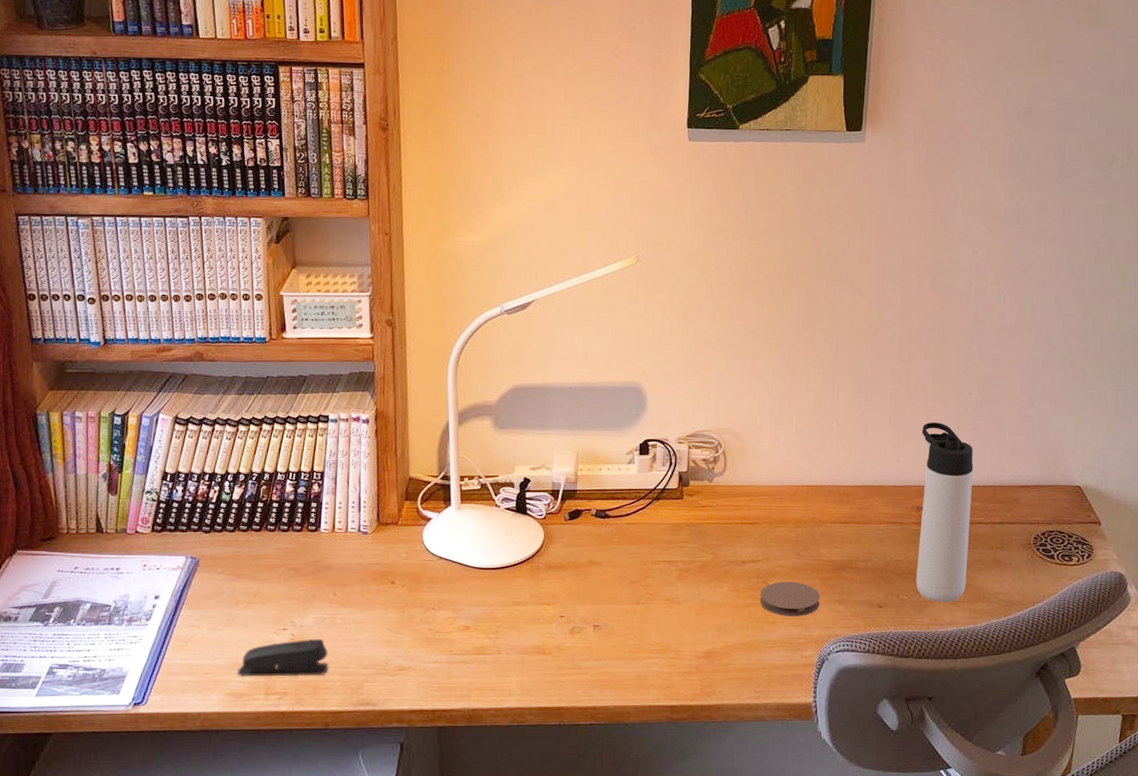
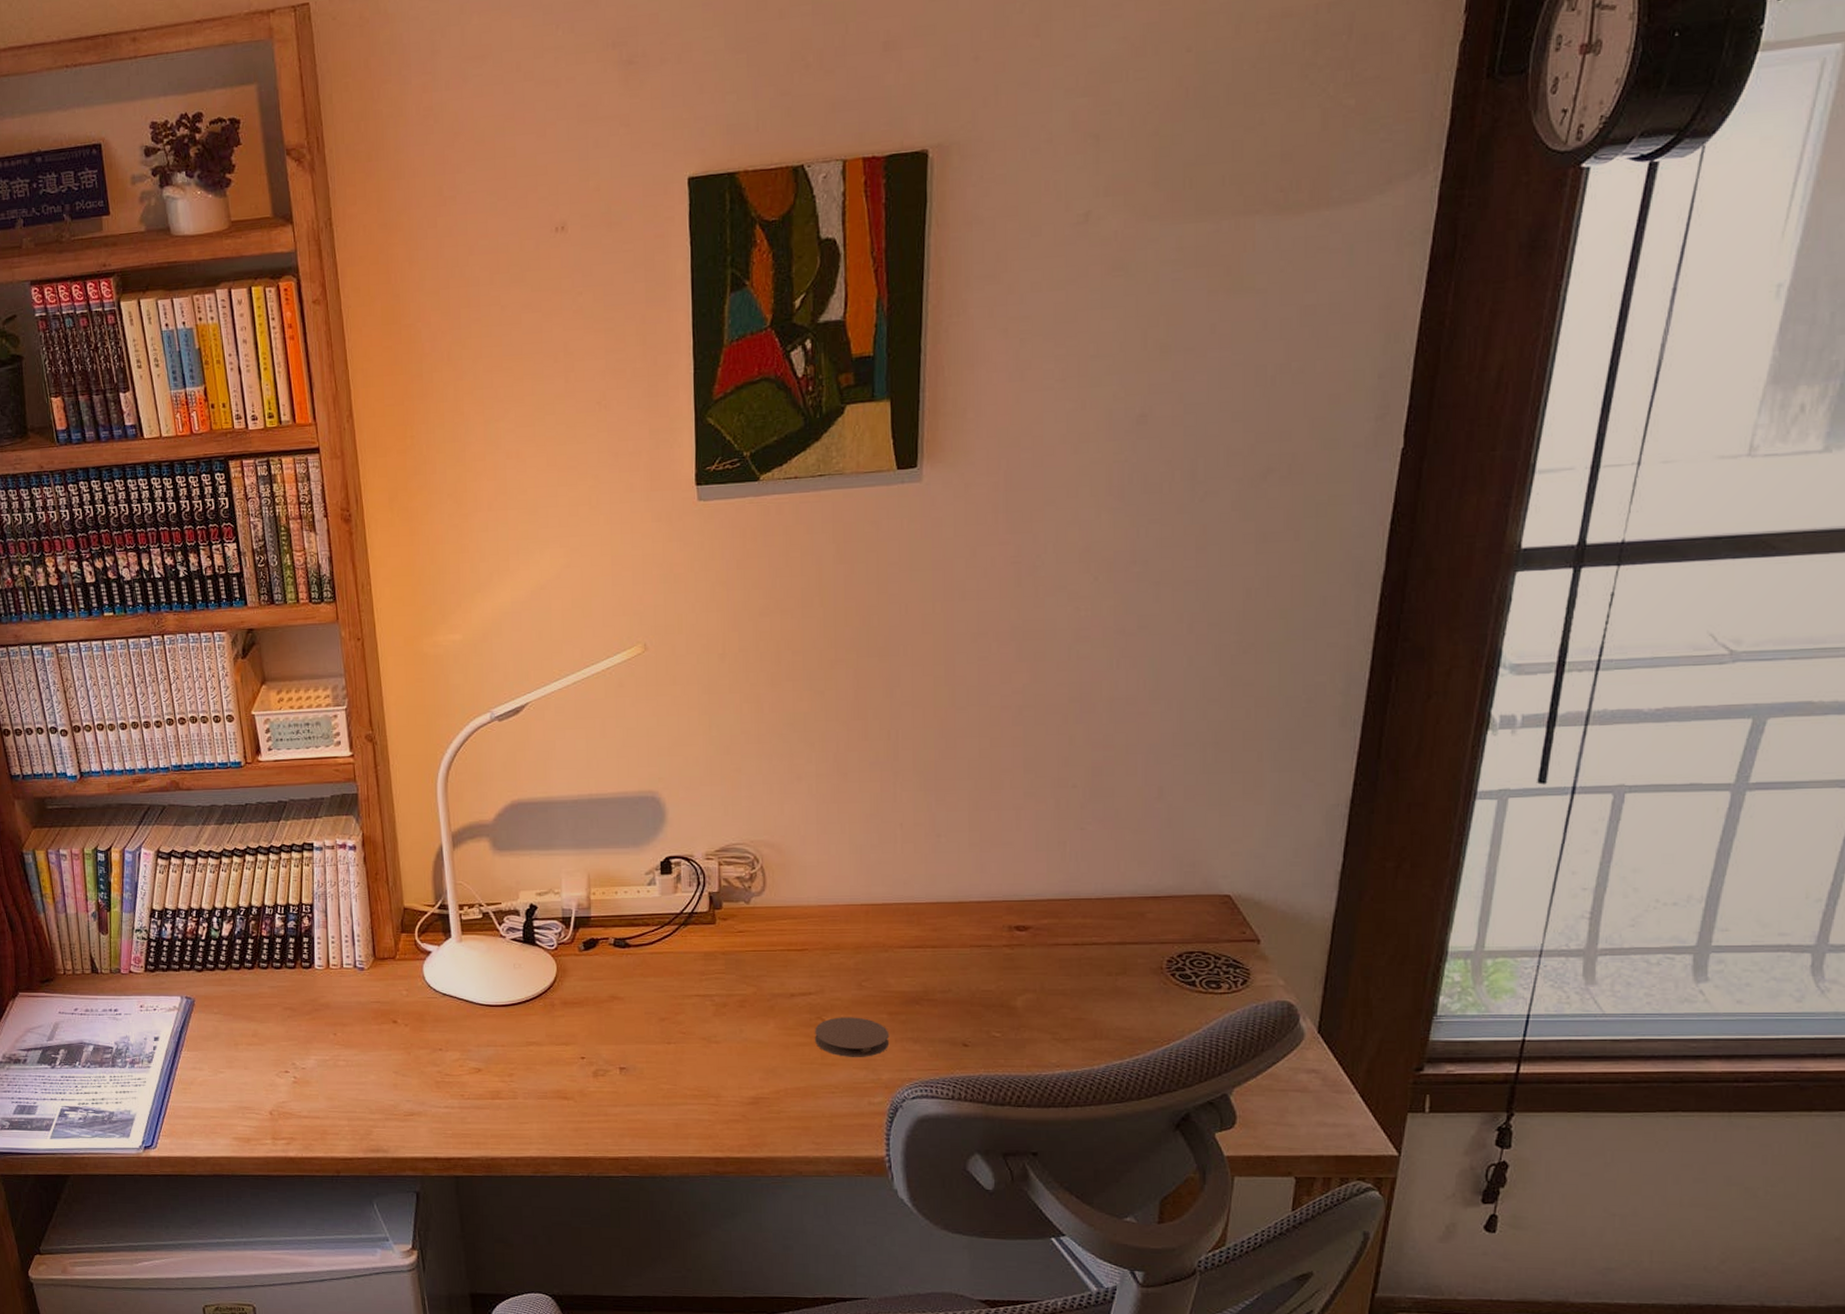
stapler: present [238,638,329,677] -> none [243,1081,336,1122]
thermos bottle: present [916,422,973,602] -> none [1010,822,1082,1040]

